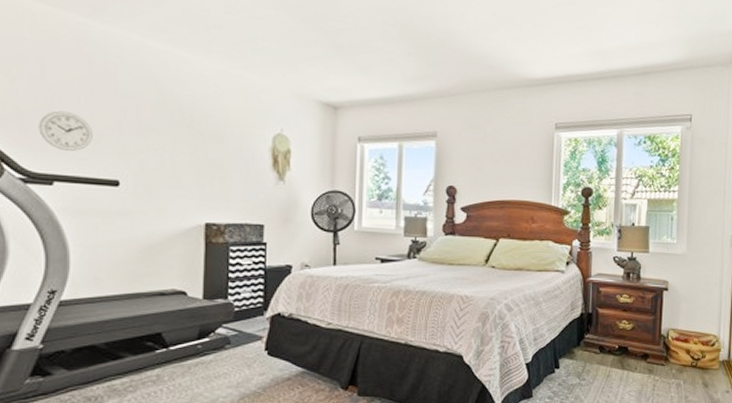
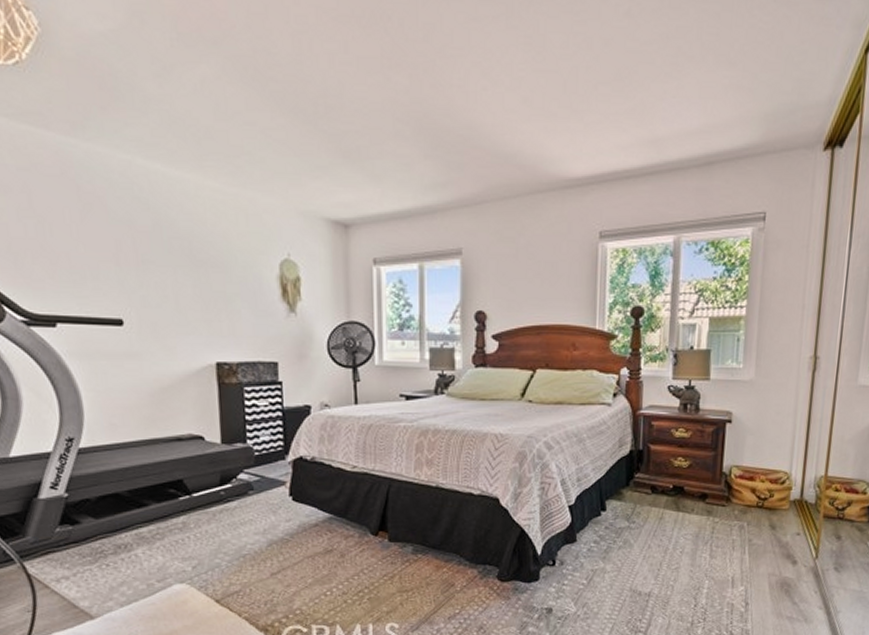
wall clock: present [39,110,92,151] -> none [33,244,90,289]

